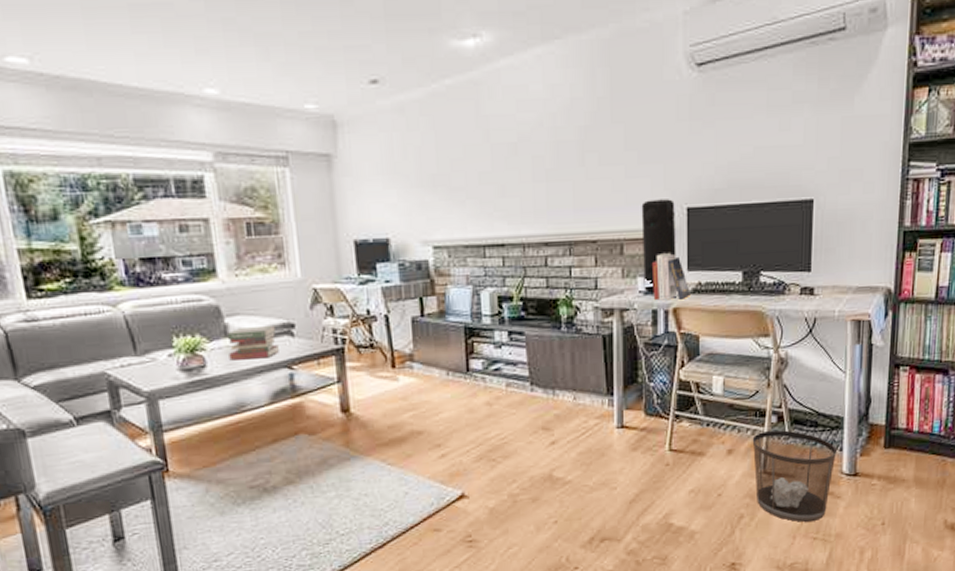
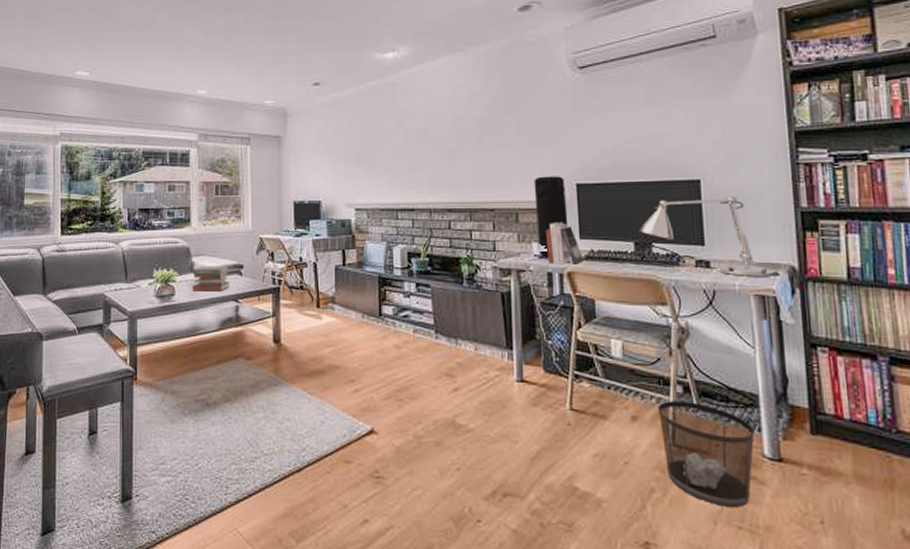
desk lamp: none [748,216,877,302] -> present [638,196,780,276]

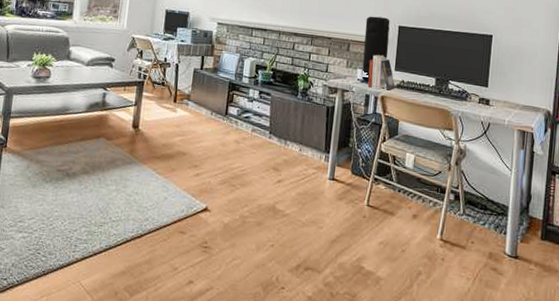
books: present [192,265,230,292] -> none [66,55,101,79]
desk lamp: present [638,196,780,276] -> none [440,47,539,118]
waste bin: present [657,400,755,507] -> none [433,205,501,291]

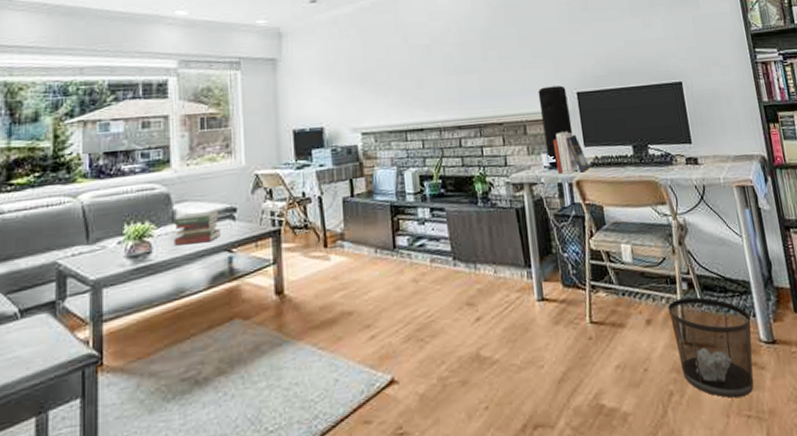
books: none [66,55,101,79] -> present [174,210,221,246]
waste bin: none [433,205,501,291] -> present [667,297,754,398]

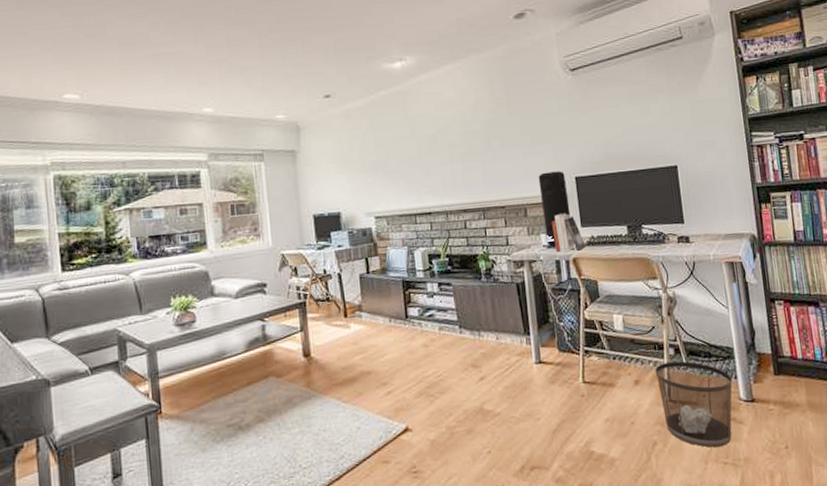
books: present [174,210,221,246] -> none [214,285,254,316]

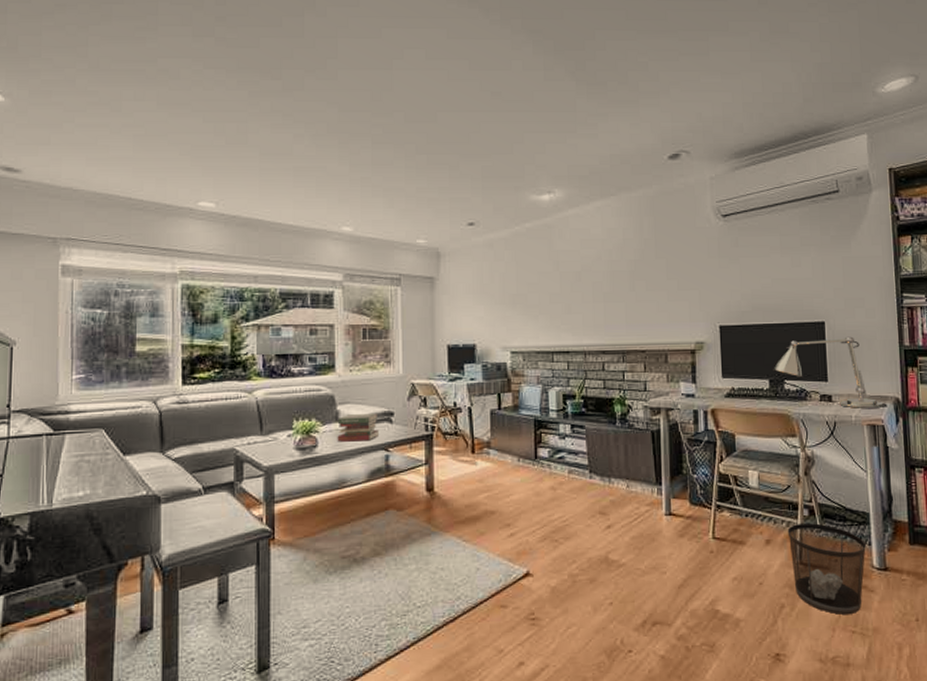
books: none [214,285,254,316] -> present [337,412,379,442]
speaker: present [538,171,571,247] -> none [681,318,712,396]
books: present [551,212,586,253] -> none [691,361,726,403]
desk lamp: none [630,178,744,248] -> present [773,336,887,408]

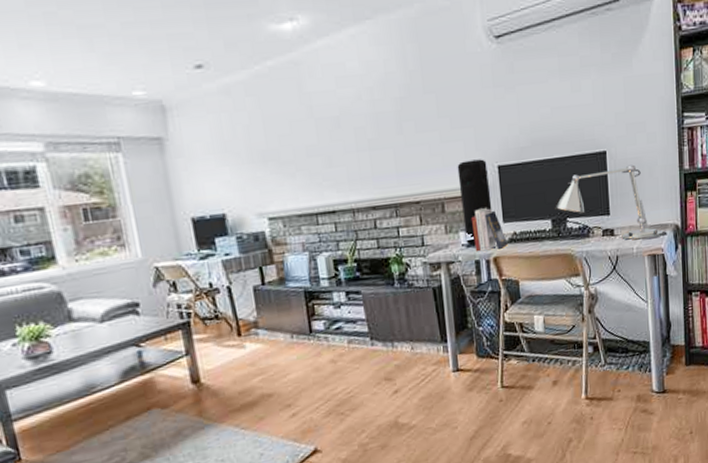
books: present [337,412,379,442] -> none [72,306,126,344]
speaker: none [681,318,712,396] -> present [457,159,492,246]
books: none [691,361,726,403] -> present [470,207,508,252]
waste bin: present [787,522,866,615] -> none [573,358,646,440]

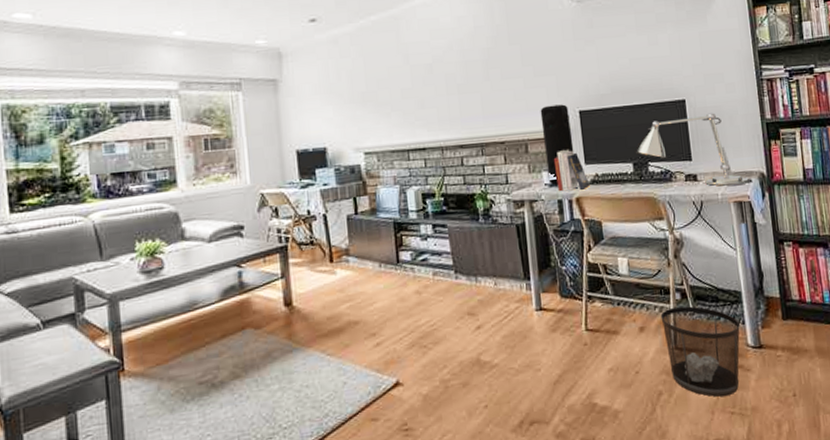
waste bin: none [573,358,646,440] -> present [660,306,740,397]

